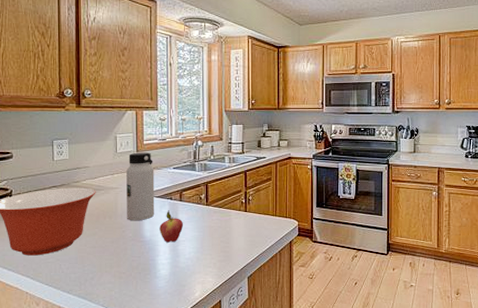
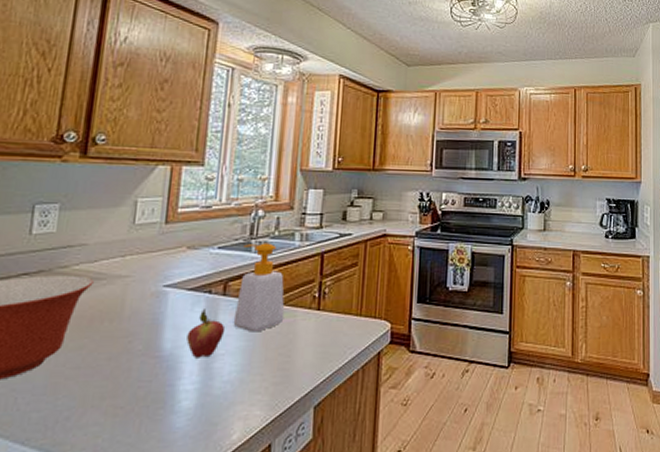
water bottle: present [126,152,155,221] -> none [138,224,190,326]
soap bottle: none [188,164,223,226] -> present [233,243,285,332]

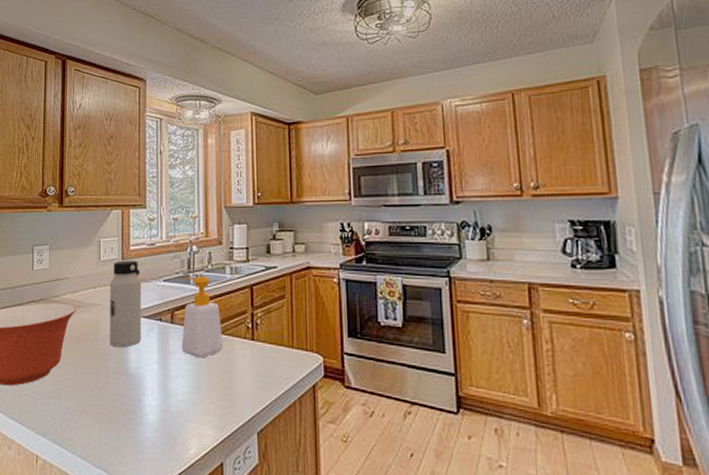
water bottle: none [138,224,190,326] -> present [110,260,142,348]
fruit: present [186,309,224,358] -> none [147,335,175,378]

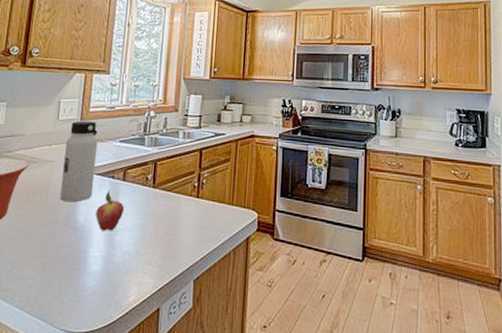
fruit: none [147,335,175,378] -> present [95,191,124,231]
soap bottle: present [181,276,223,358] -> none [130,138,171,213]

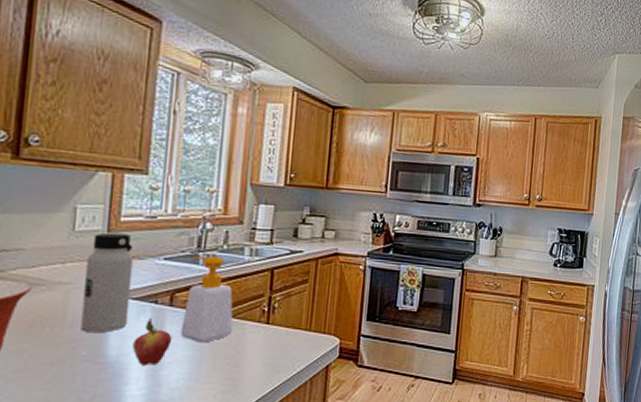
soap bottle: none [130,138,171,213] -> present [180,256,233,343]

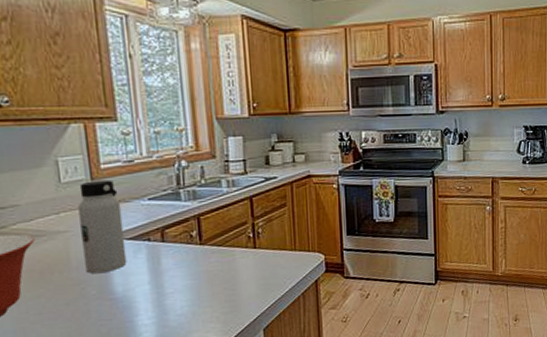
fruit: present [132,319,171,366] -> none [135,255,170,298]
soap bottle: present [180,256,233,343] -> none [173,191,224,272]

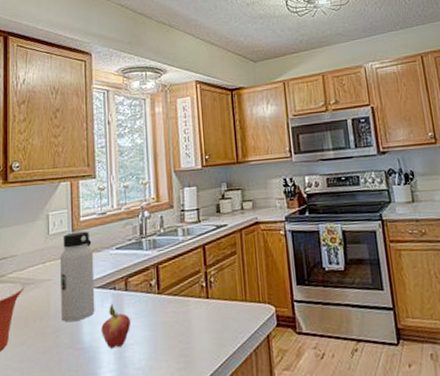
fruit: none [135,255,170,298] -> present [101,304,130,349]

